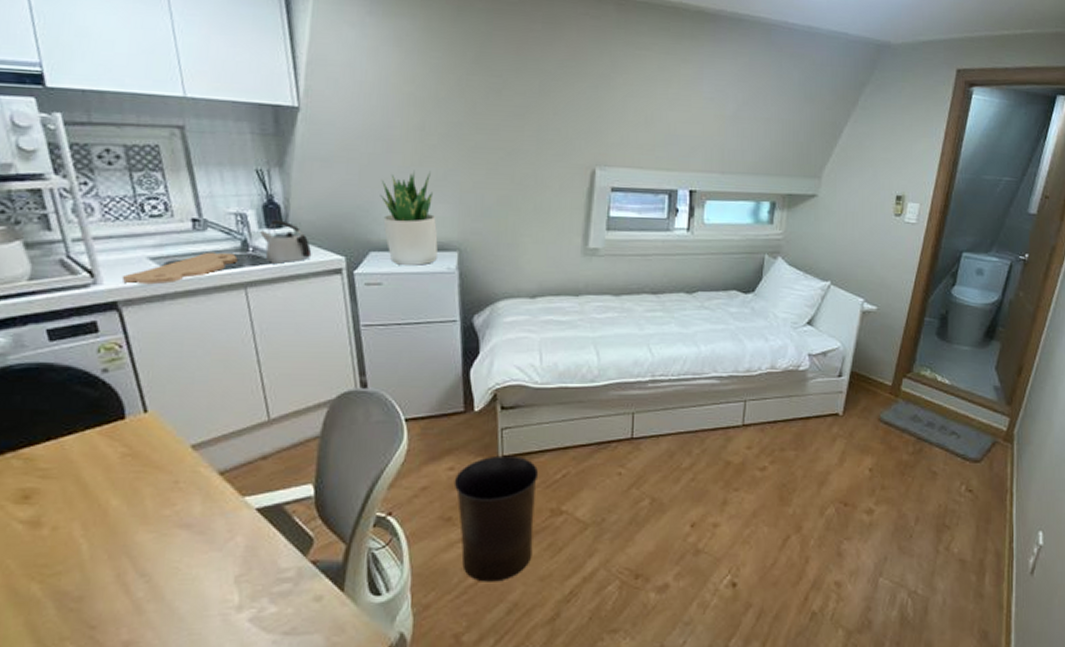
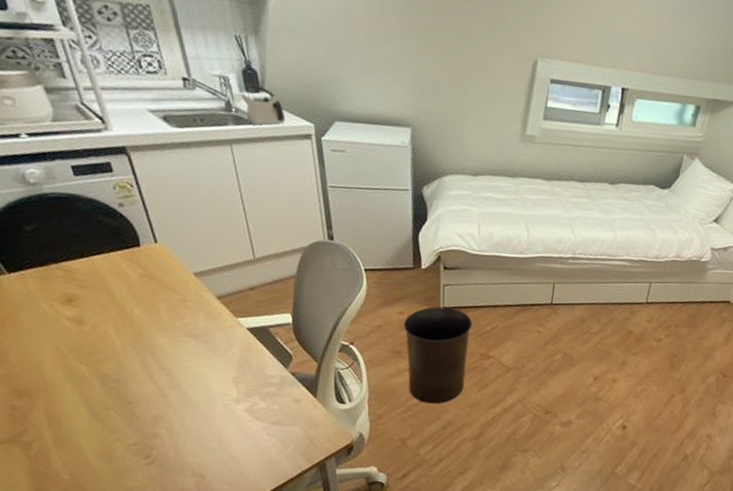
cutting board: present [121,252,238,285] -> none [128,109,223,135]
planter: present [380,170,438,267] -> none [343,47,394,138]

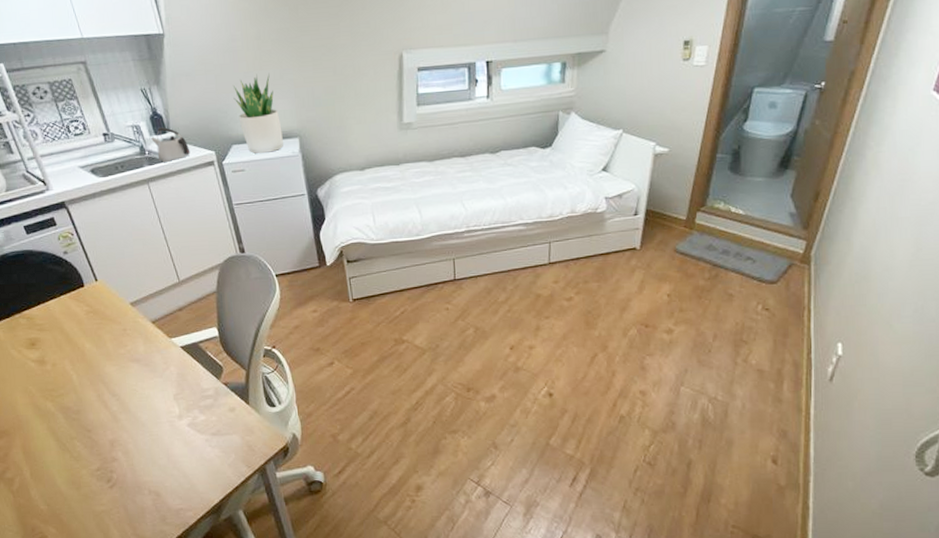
planter: none [343,47,394,138] -> present [232,72,283,154]
waste bin: present [403,306,473,404] -> none [318,298,384,396]

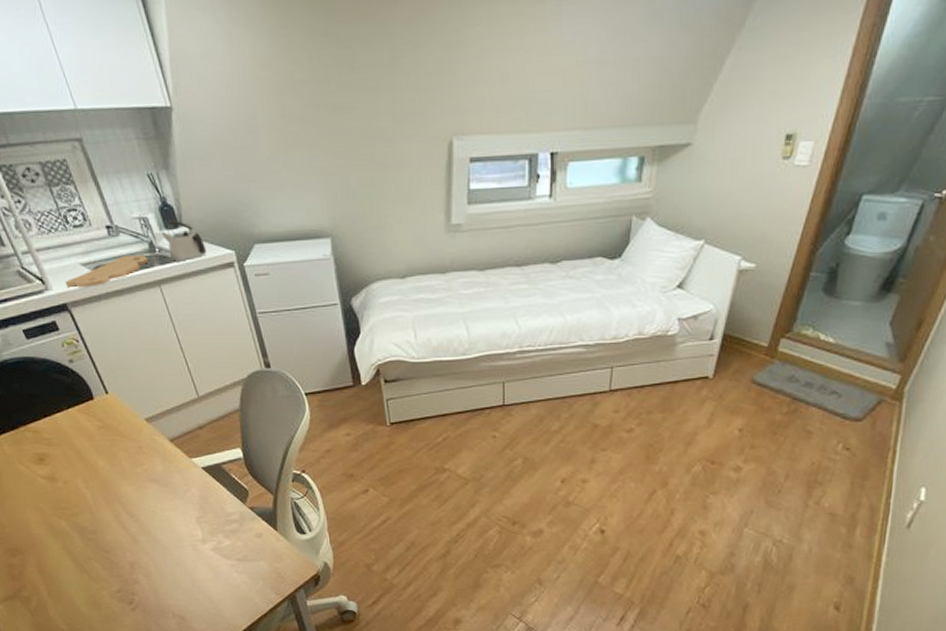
cutting board: none [64,157,139,188] -> present [65,254,149,288]
planter: present [232,72,283,154] -> none [253,159,313,256]

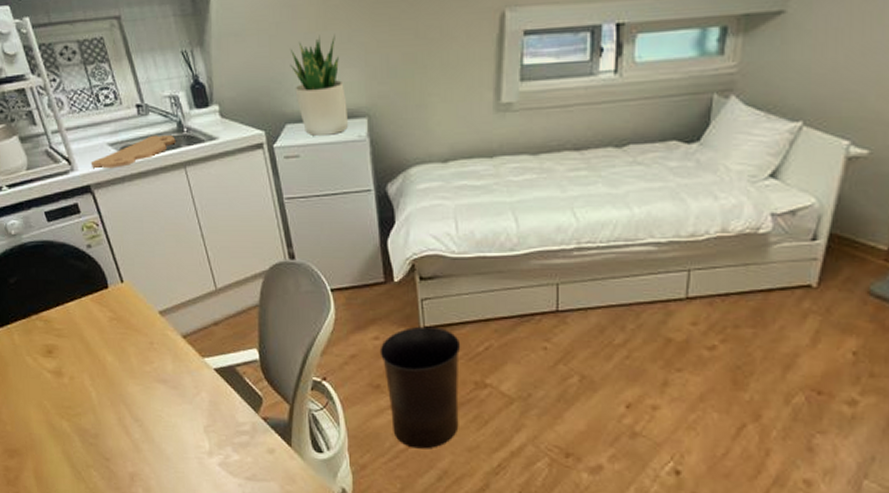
kettle: present [160,220,207,263] -> none [190,99,236,144]
planter: none [253,159,313,256] -> present [289,34,348,137]
waste bin: none [351,422,423,526] -> present [379,326,461,449]

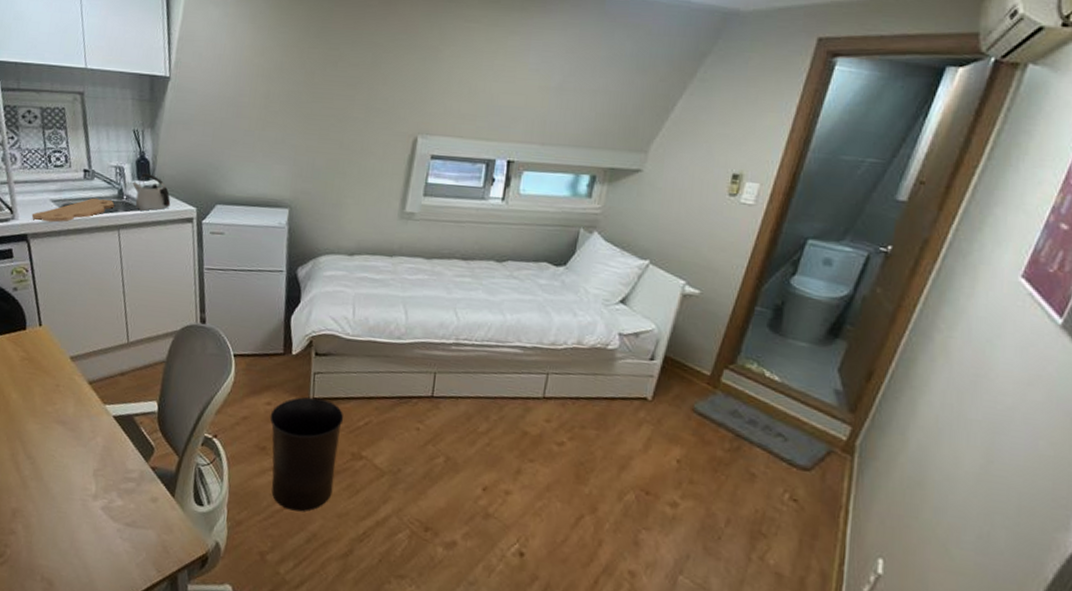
kettle: none [190,99,236,144] -> present [131,173,171,212]
planter: present [289,34,348,137] -> none [228,133,273,220]

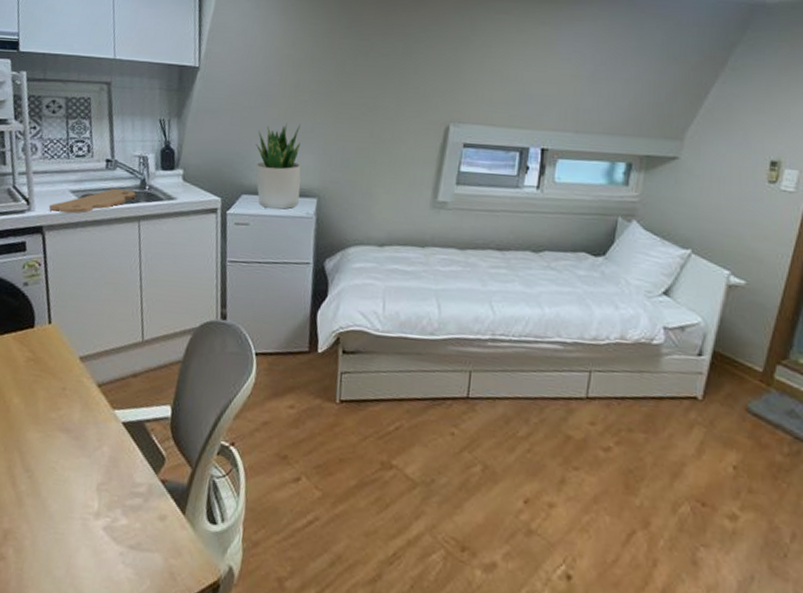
kettle: present [131,173,171,212] -> none [155,163,195,203]
planter: none [228,133,273,220] -> present [255,122,301,210]
waste bin: present [270,396,344,512] -> none [292,399,373,530]

